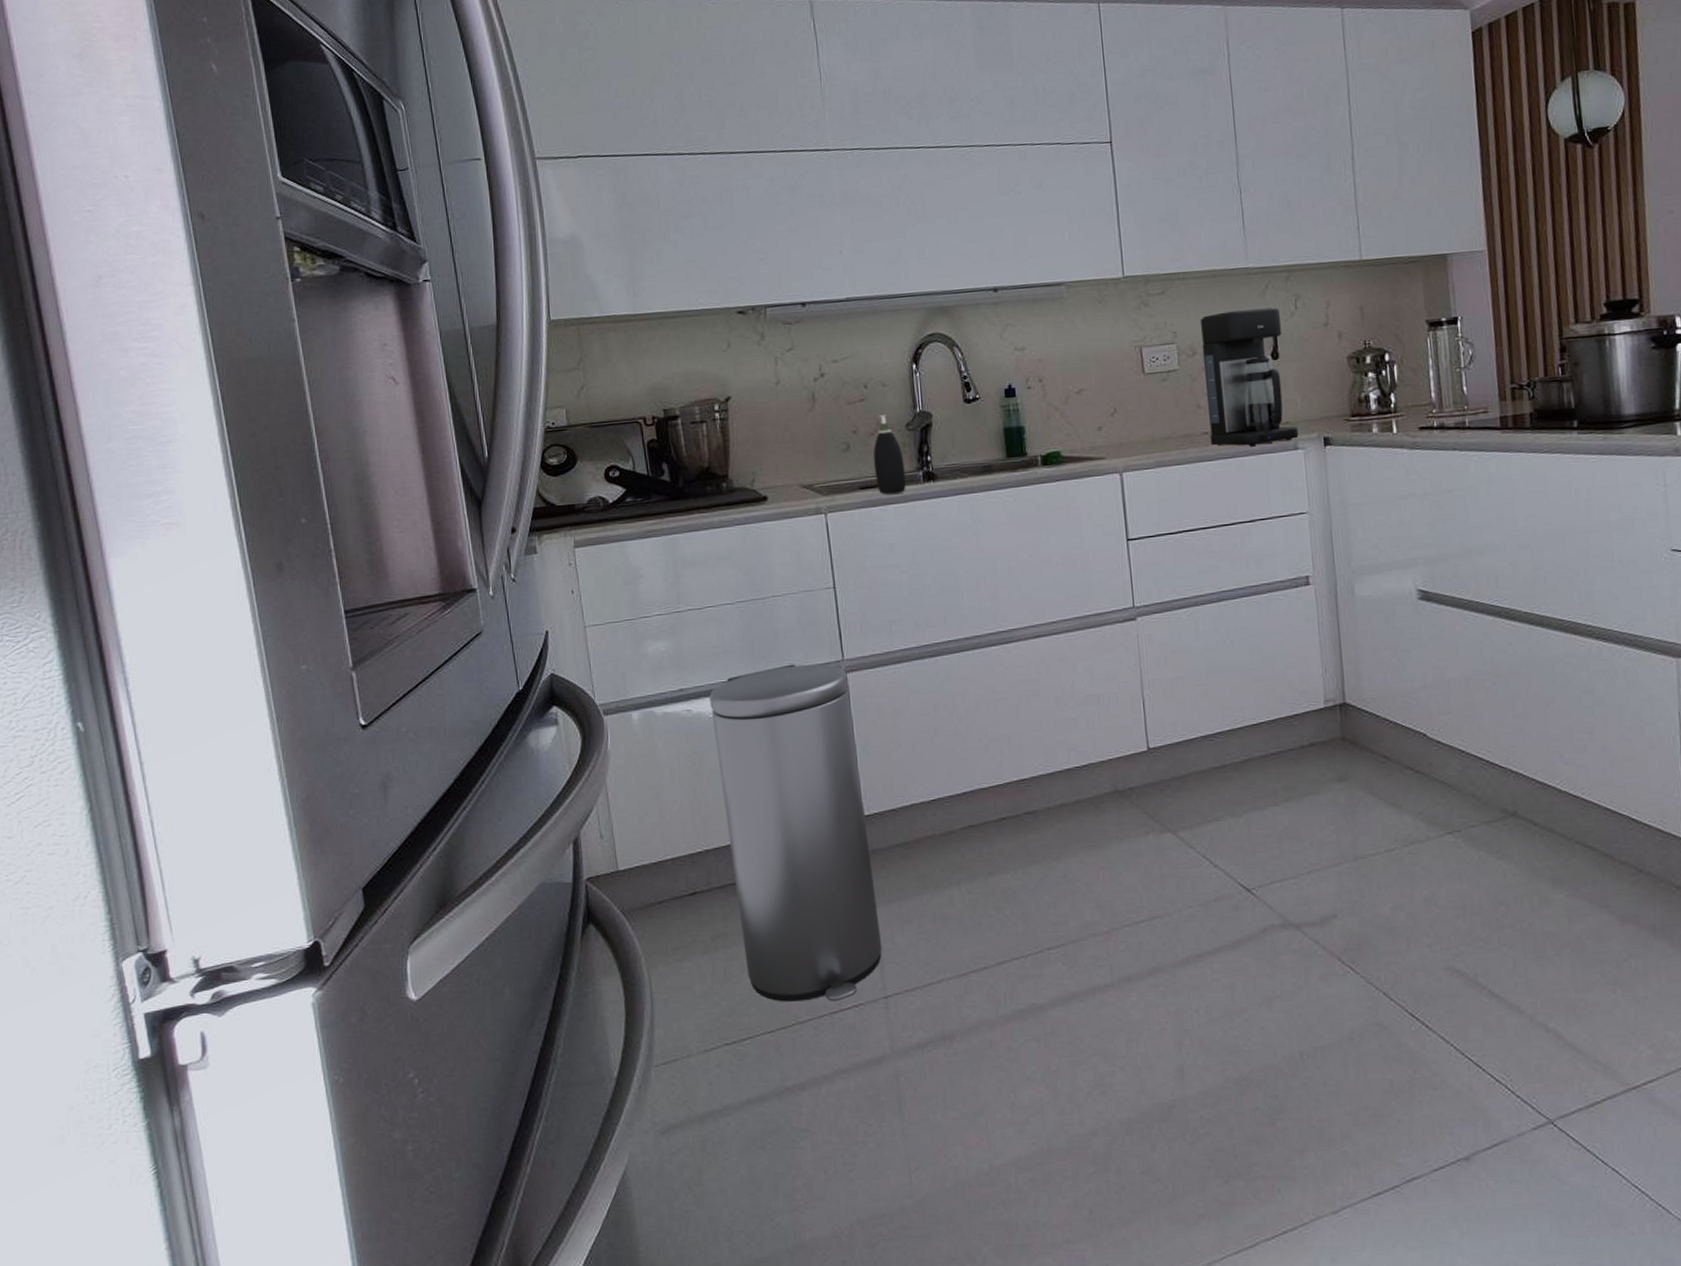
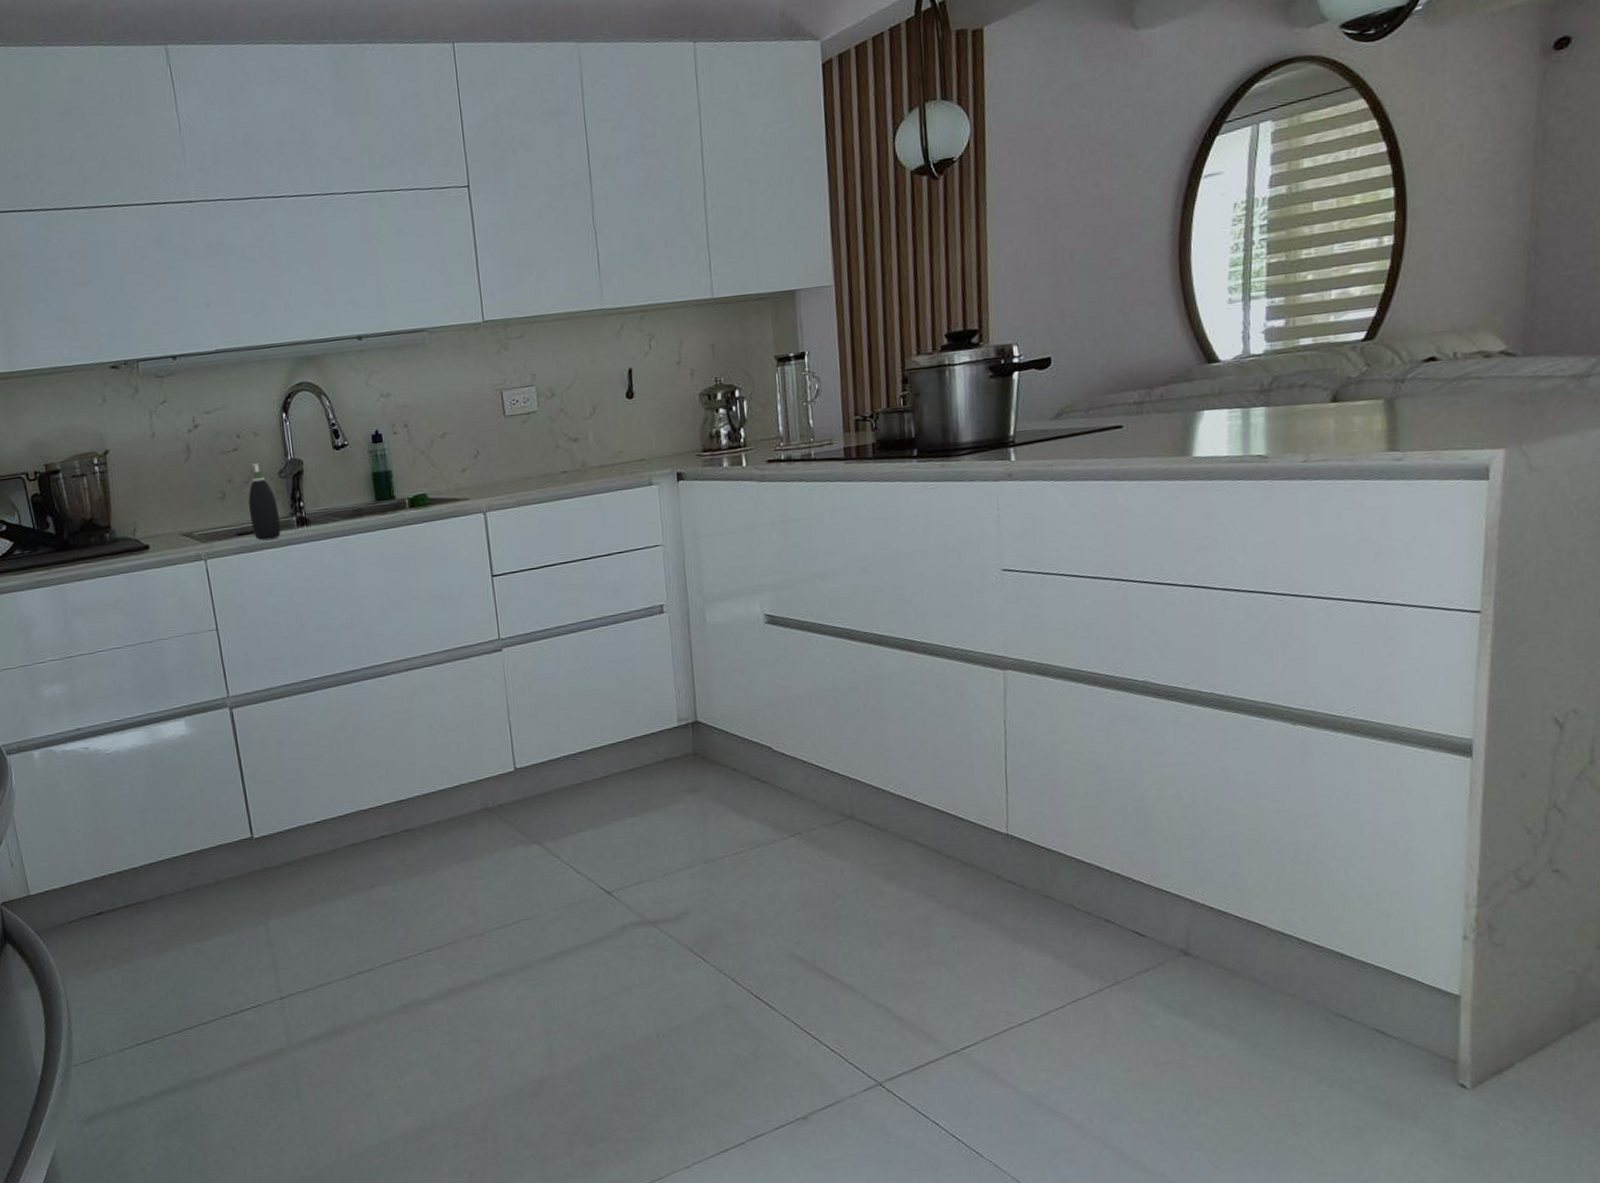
pedal bin: present [709,664,882,1002] -> none [105,701,276,1006]
coffee maker: present [1200,307,1299,447] -> none [557,347,653,485]

